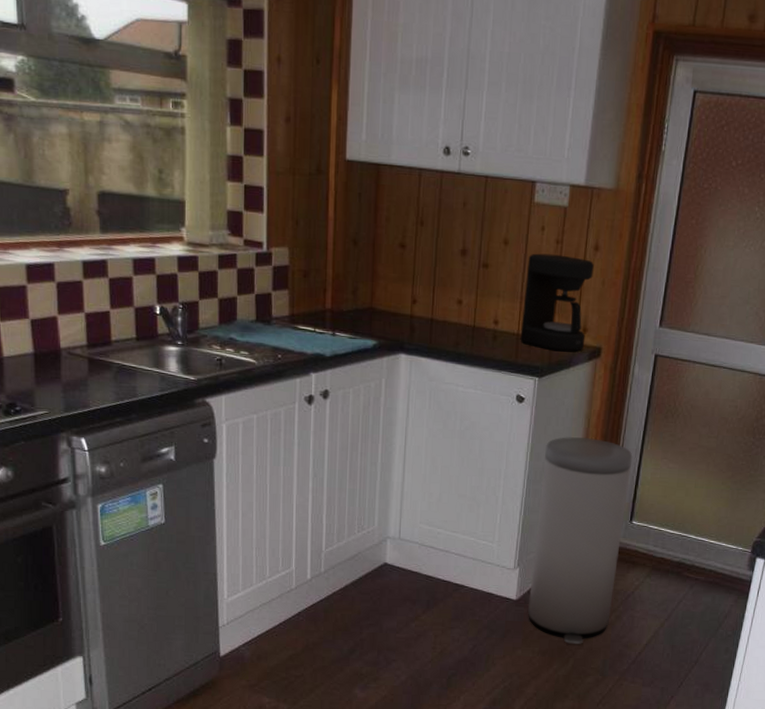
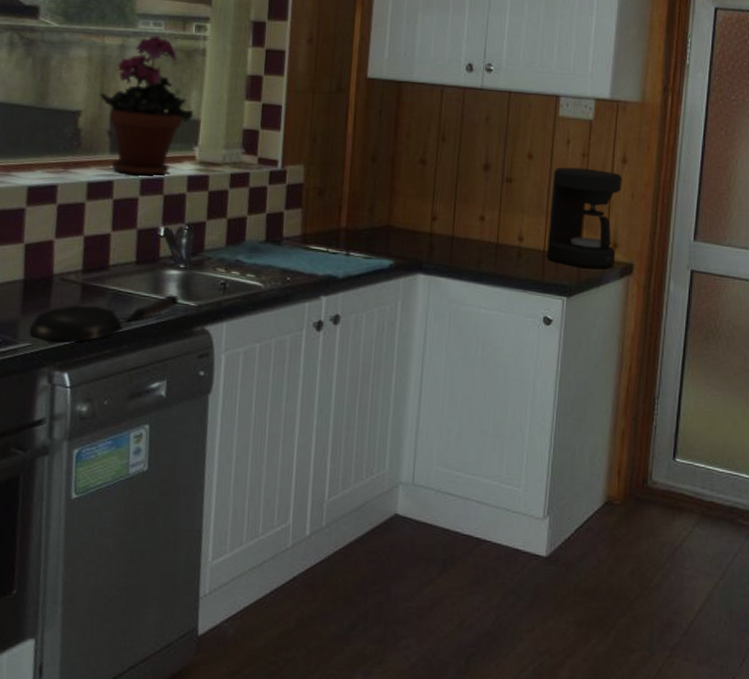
frying pan: none [45,368,179,411] -> present [29,294,179,343]
potted plant: none [84,111,178,257] -> present [100,35,194,177]
pedal bin: present [527,437,633,645] -> none [559,362,673,613]

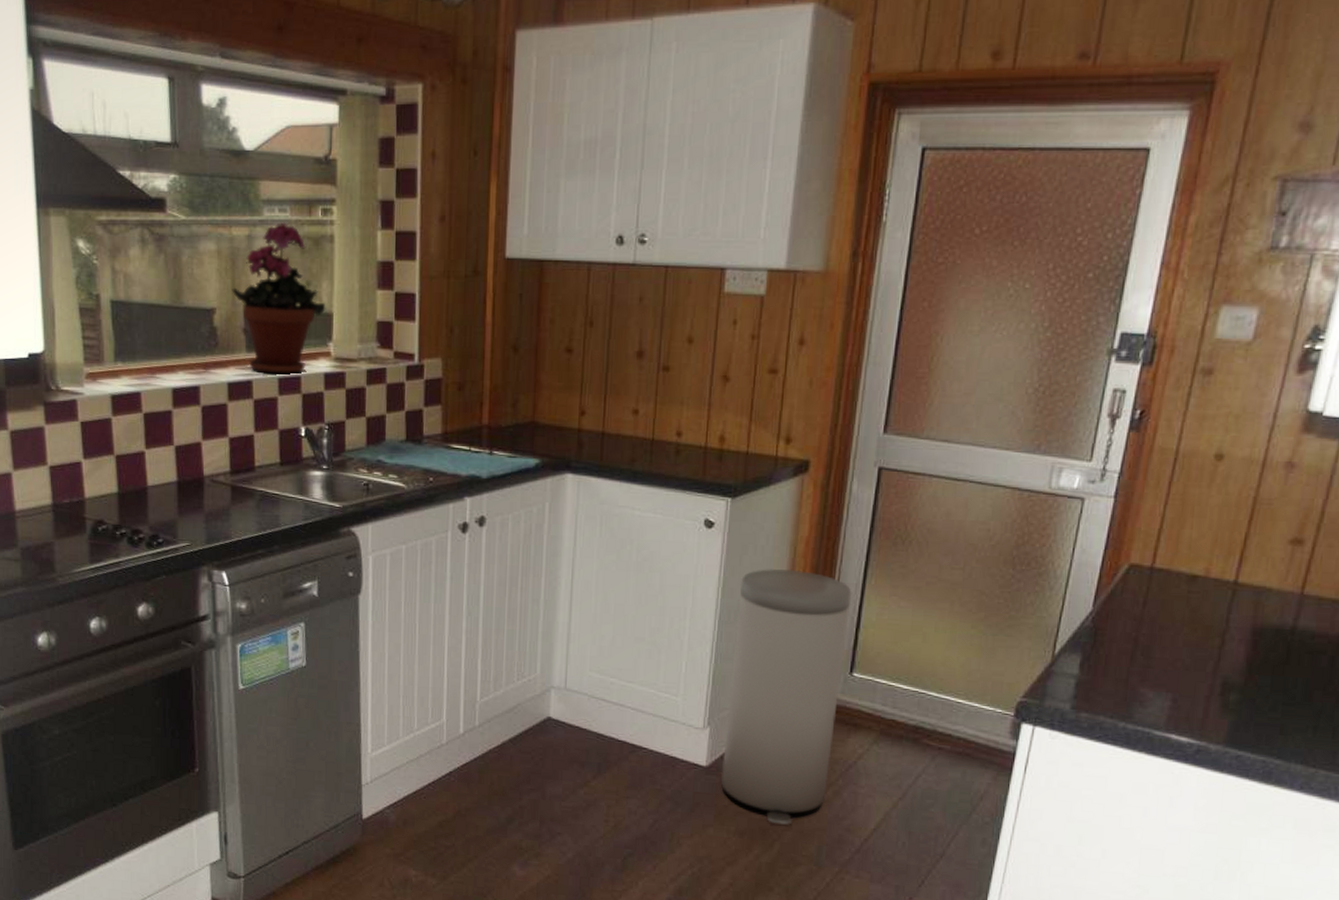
frying pan: present [29,294,179,343] -> none [187,495,324,543]
coffee maker: present [546,167,622,269] -> none [708,351,799,467]
pedal bin: none [559,362,673,613] -> present [720,569,852,826]

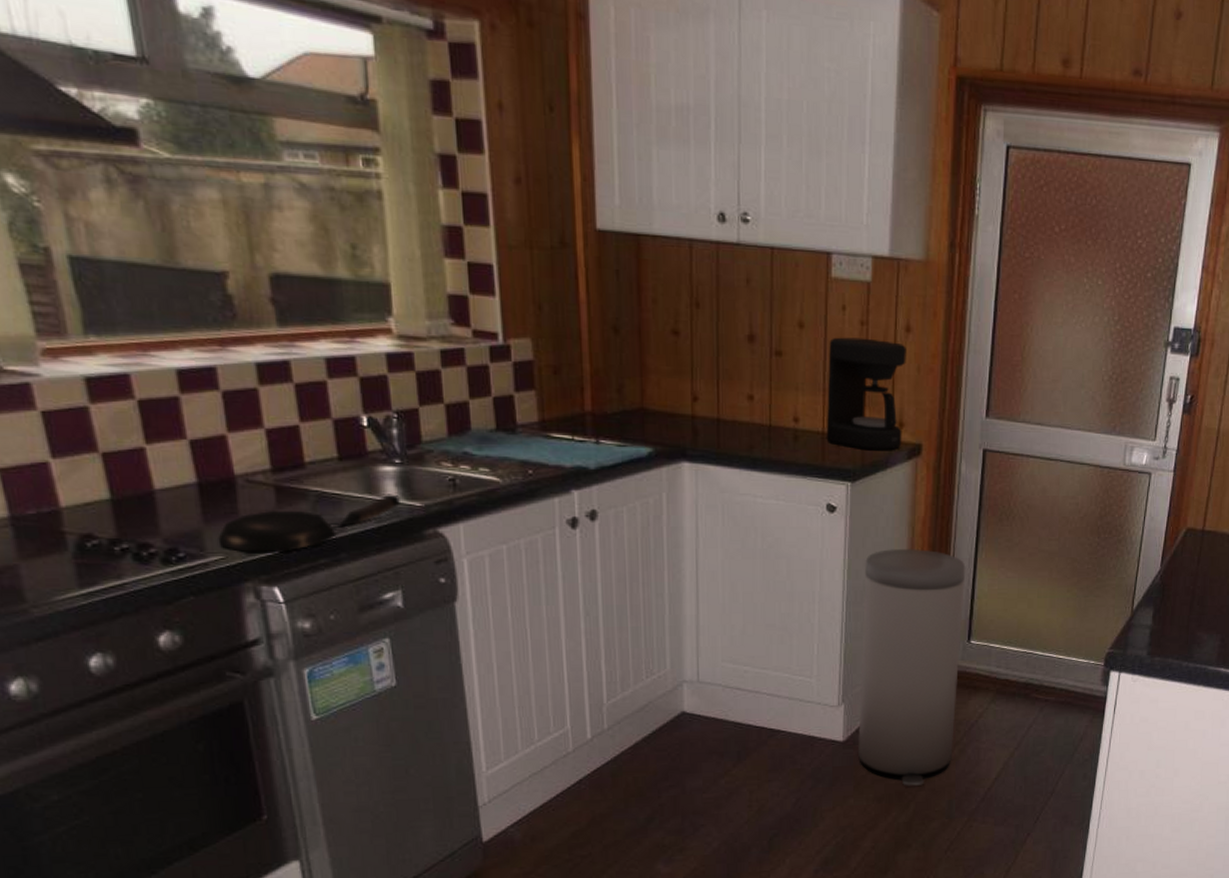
frying pan: none [187,495,324,543] -> present [218,494,400,553]
potted plant: present [232,222,326,376] -> none [248,170,381,355]
coffee maker: none [708,351,799,467] -> present [826,337,906,451]

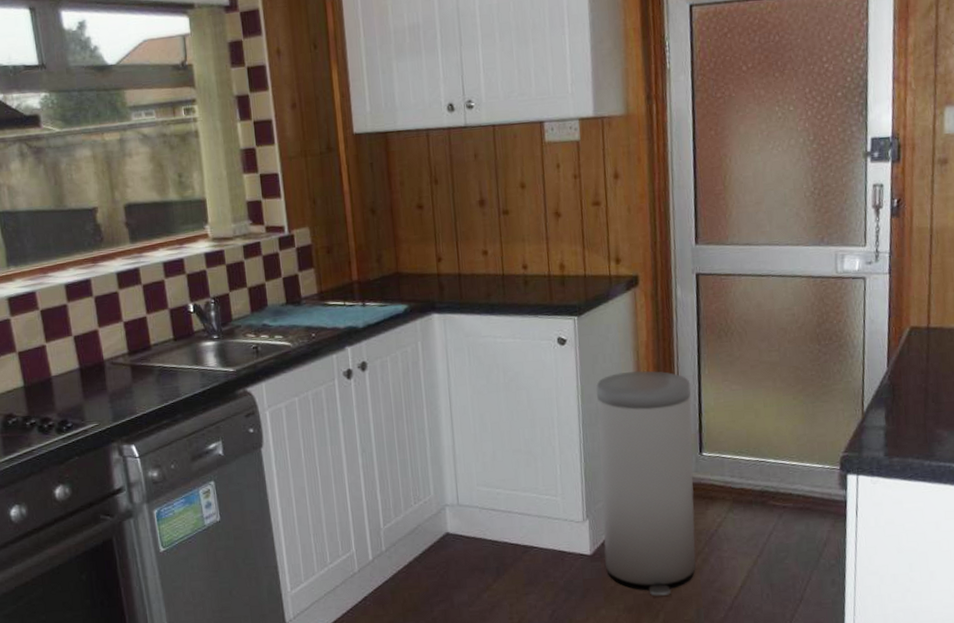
frying pan: present [218,494,400,553] -> none [93,363,219,420]
coffee maker: present [826,337,906,451] -> none [548,189,620,287]

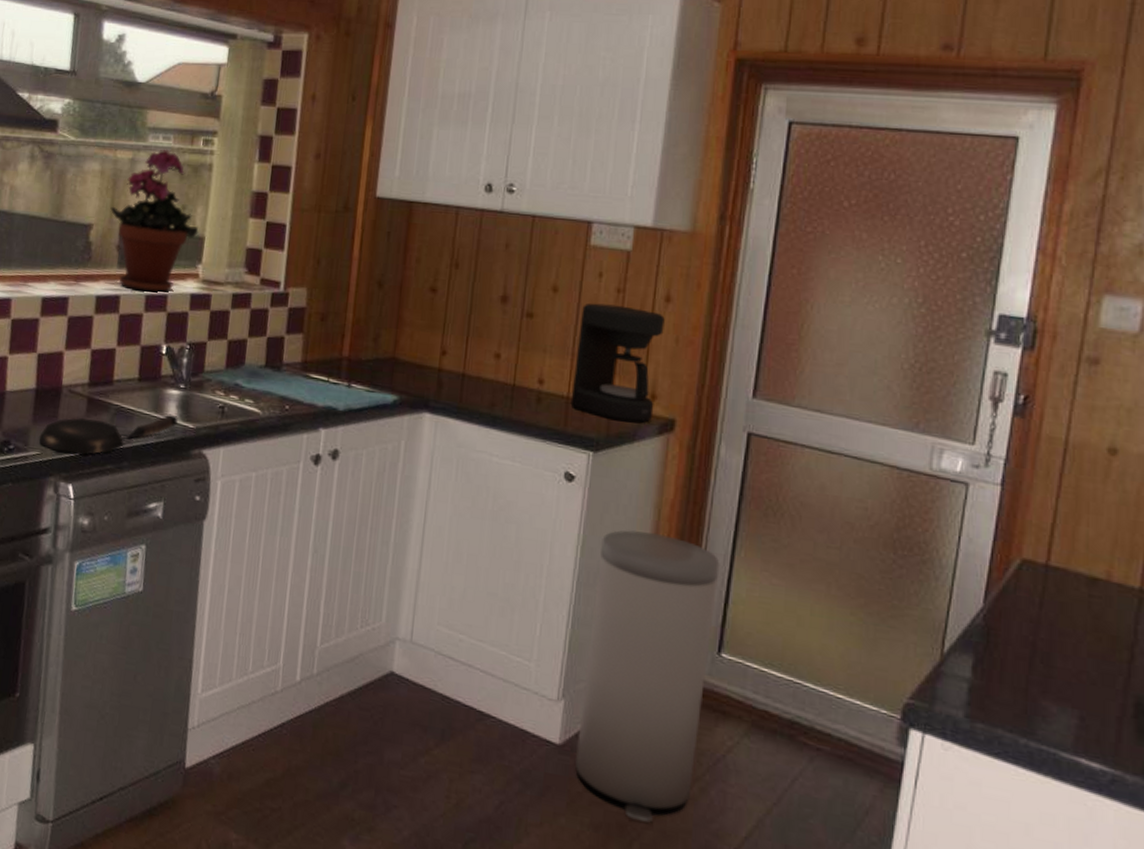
frying pan: none [93,363,219,420] -> present [39,414,178,455]
potted plant: none [110,124,199,261] -> present [110,149,199,293]
coffee maker: none [548,189,620,287] -> present [570,303,665,424]

